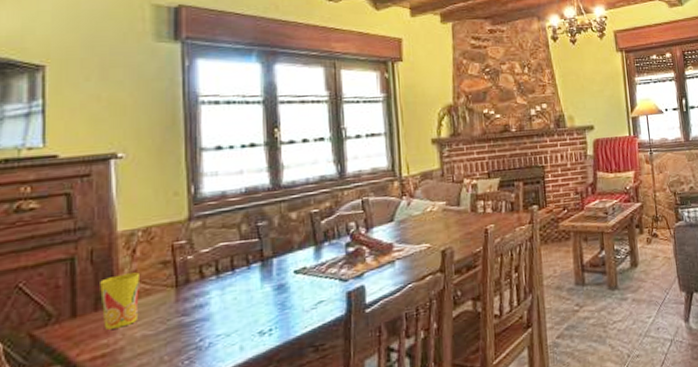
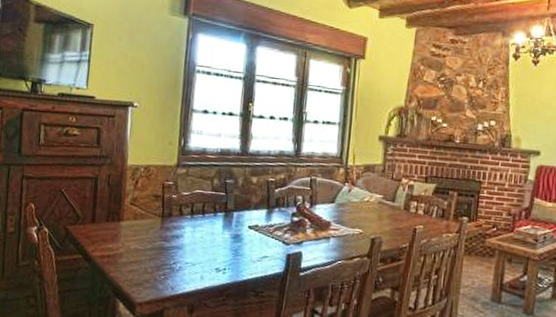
cup: present [100,272,139,330] -> none [111,198,139,239]

